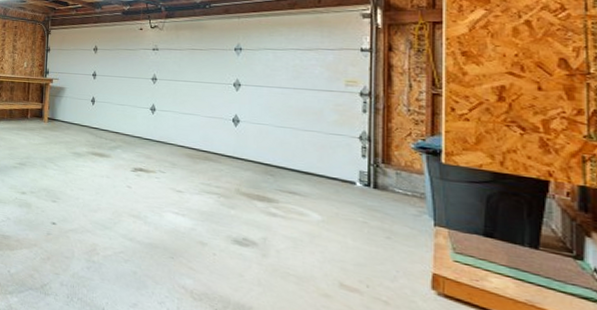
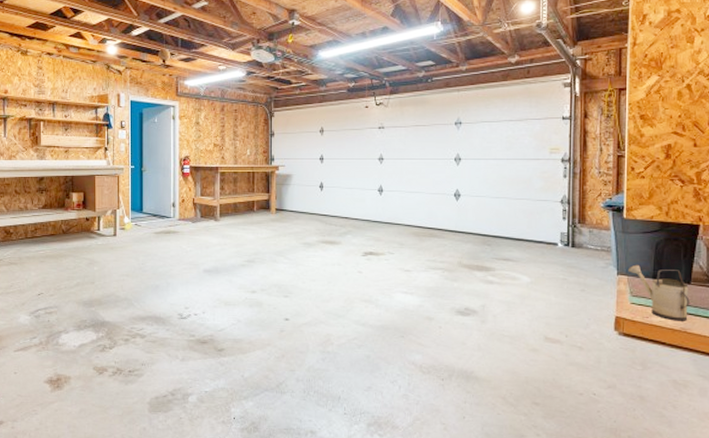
watering can: none [448,217,538,293] -> present [627,264,690,321]

